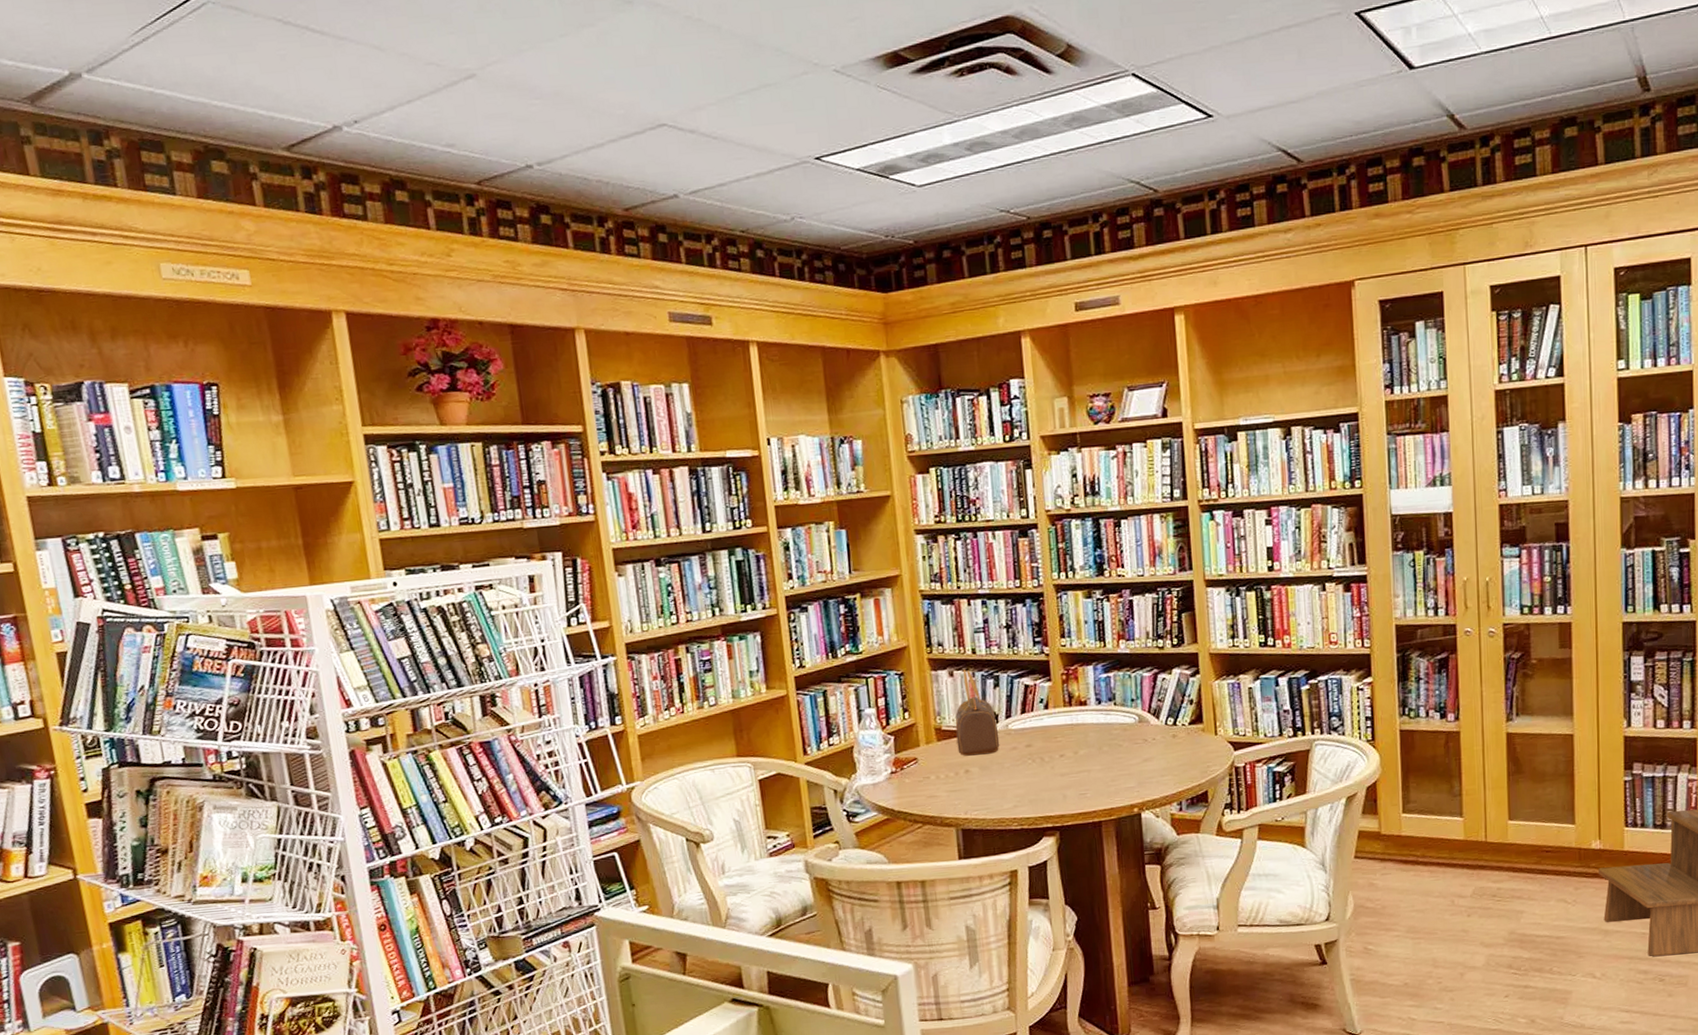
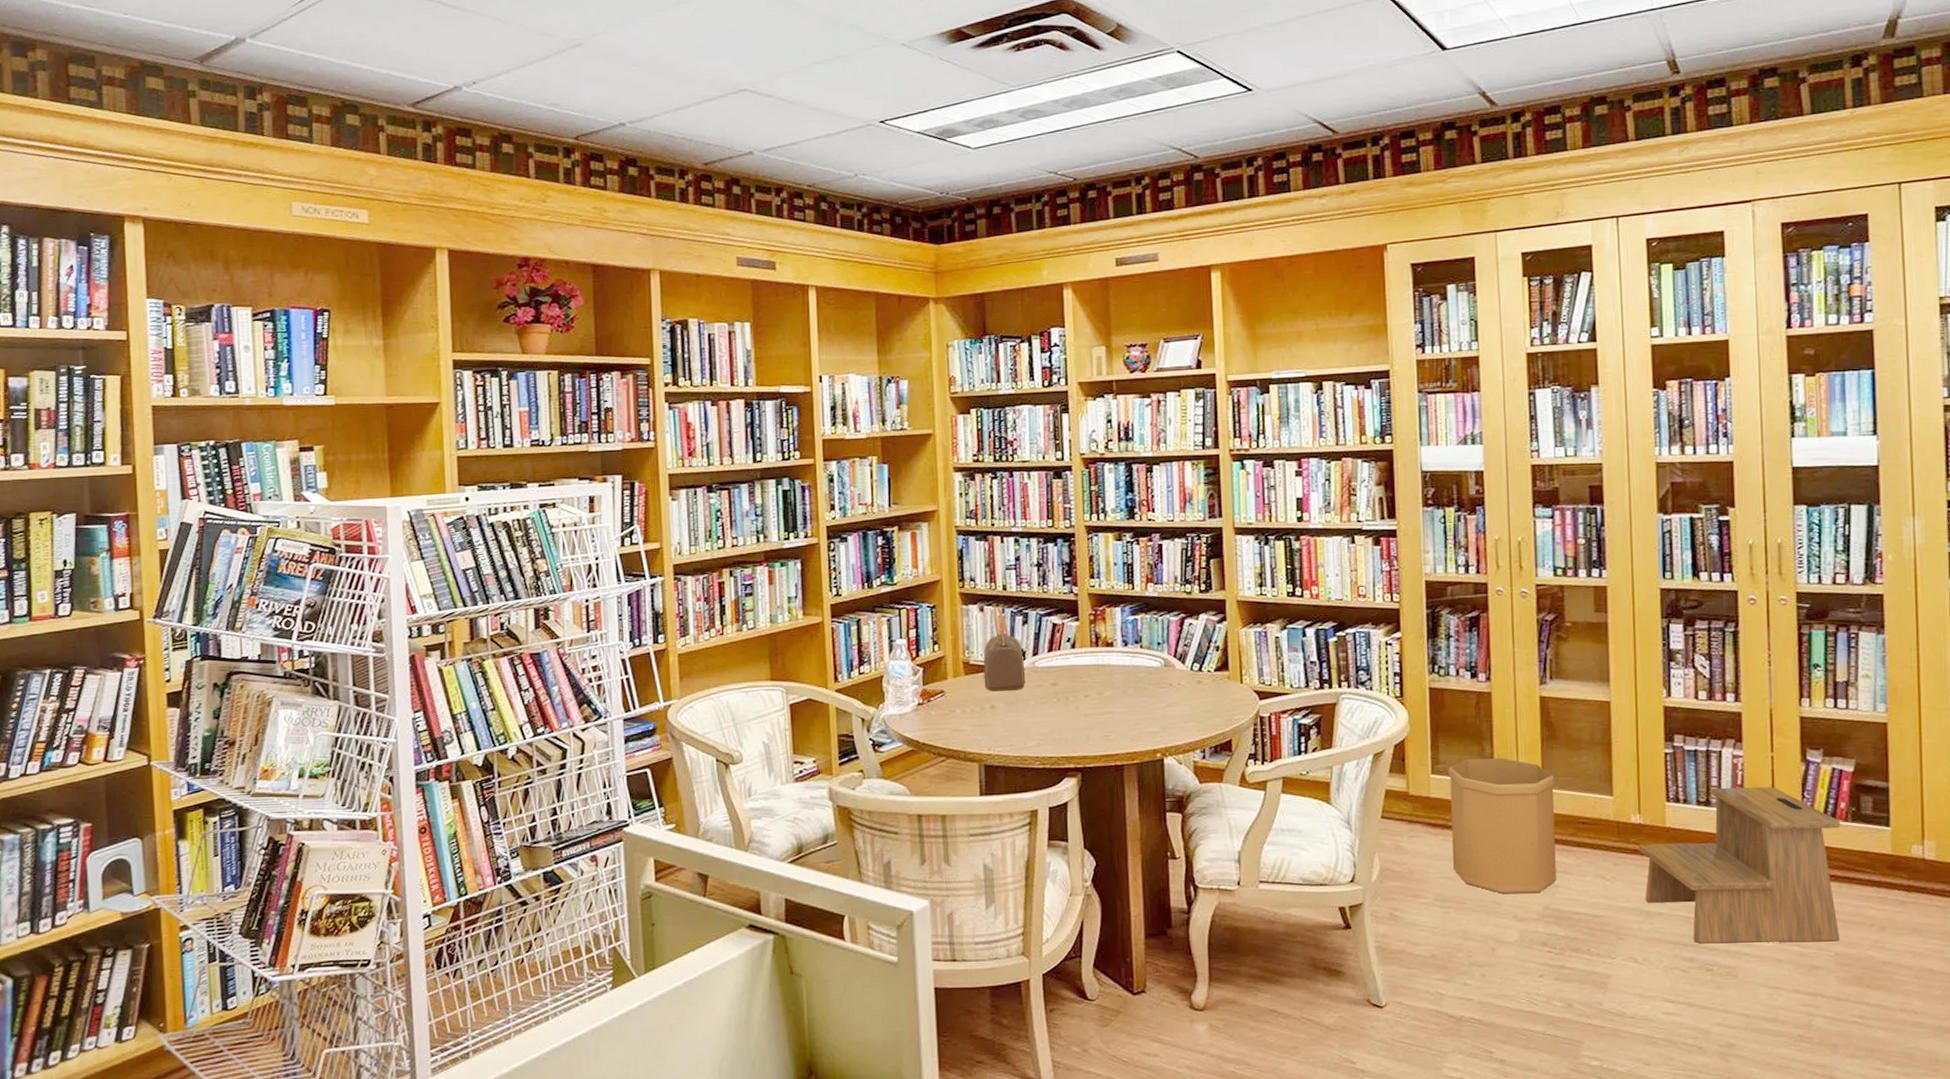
trash bin: none [1418,794,1521,922] -> present [1448,758,1557,894]

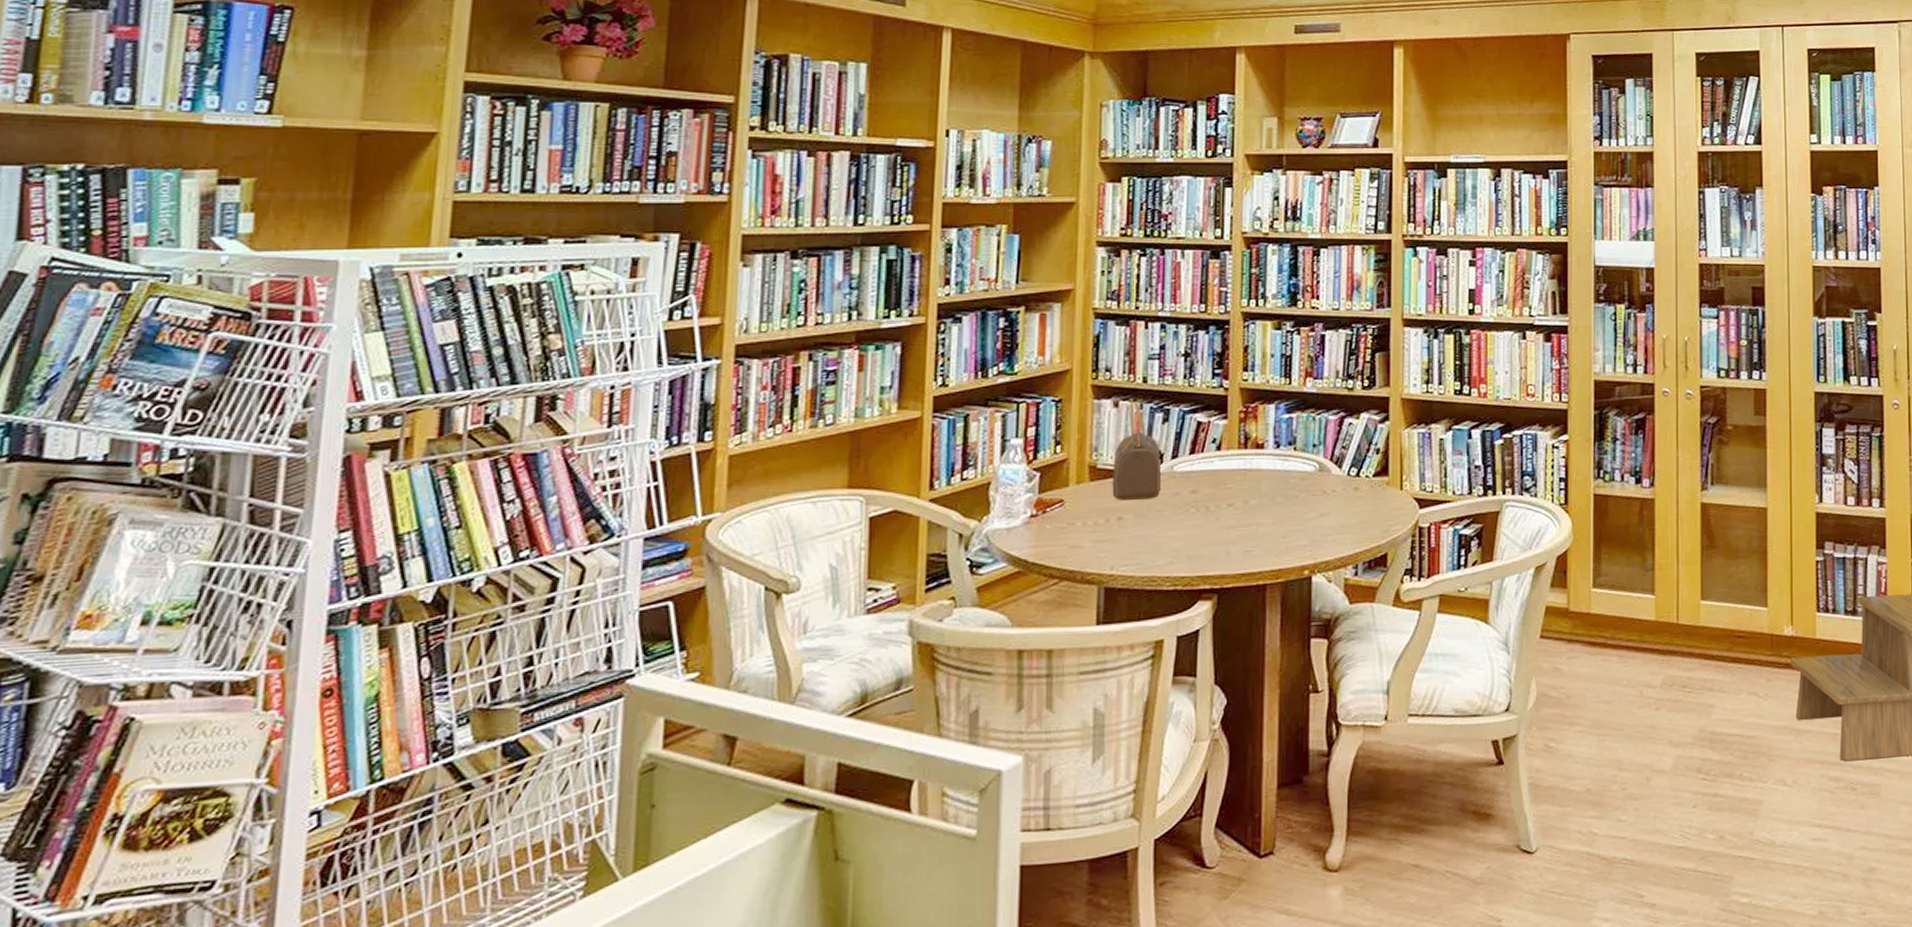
trash bin: present [1448,758,1557,894] -> none [1609,569,1713,717]

